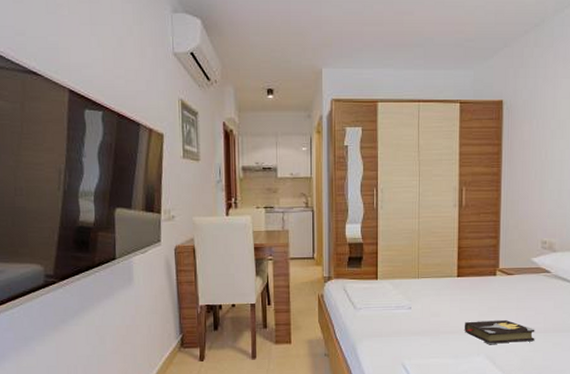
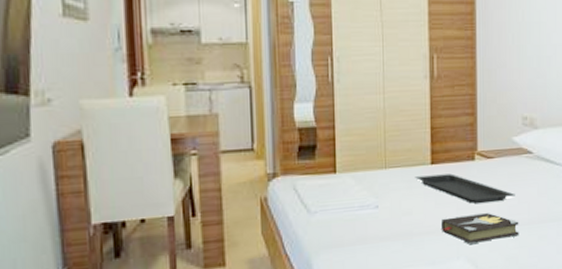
serving tray: none [443,285,533,311] -> present [415,173,515,203]

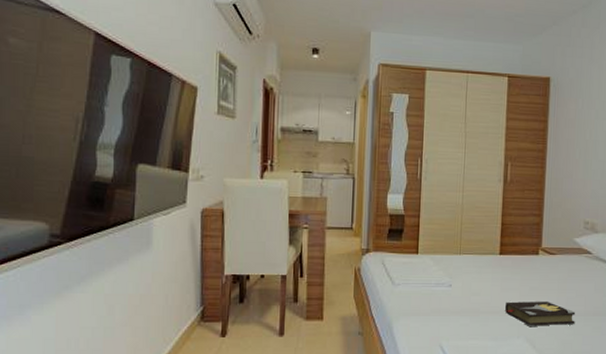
serving tray: present [415,173,515,203] -> none [485,264,574,292]

